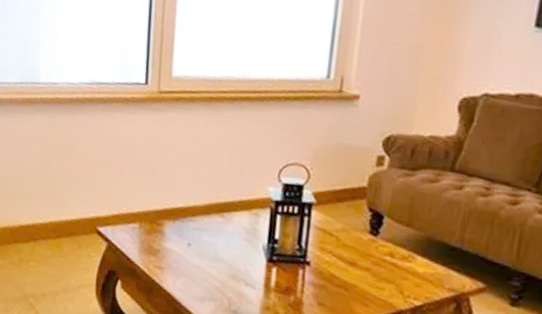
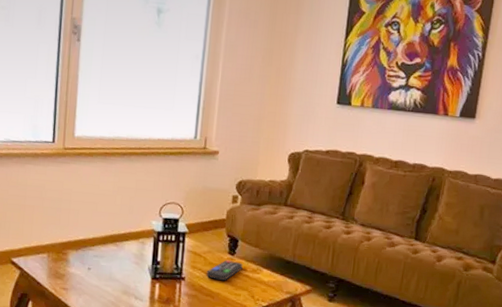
remote control: none [339,241,389,270] -> present [206,260,243,281]

